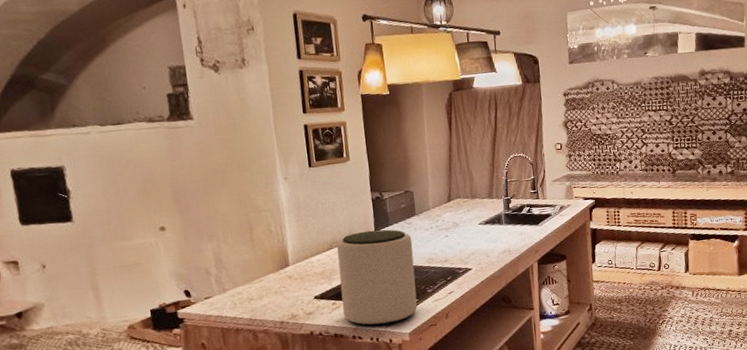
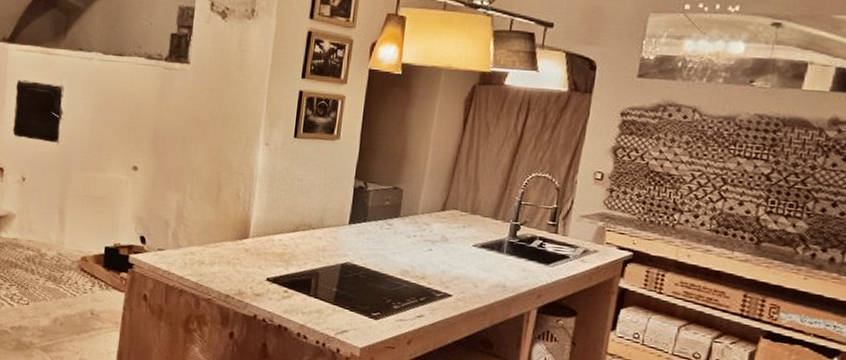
plant pot: present [336,229,418,326] -> none [293,220,389,332]

